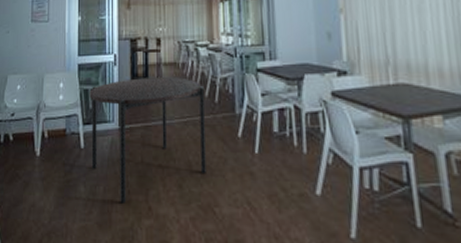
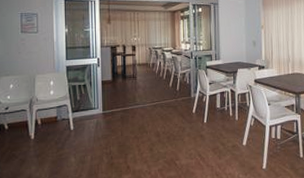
dining table: present [89,76,206,204] -> none [77,73,170,166]

